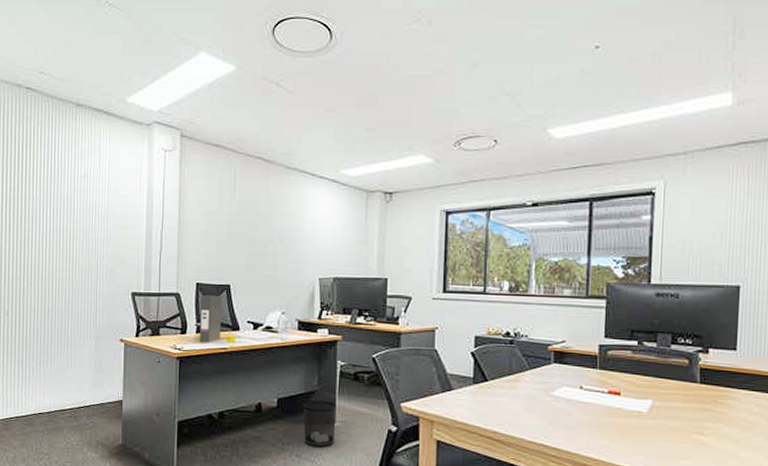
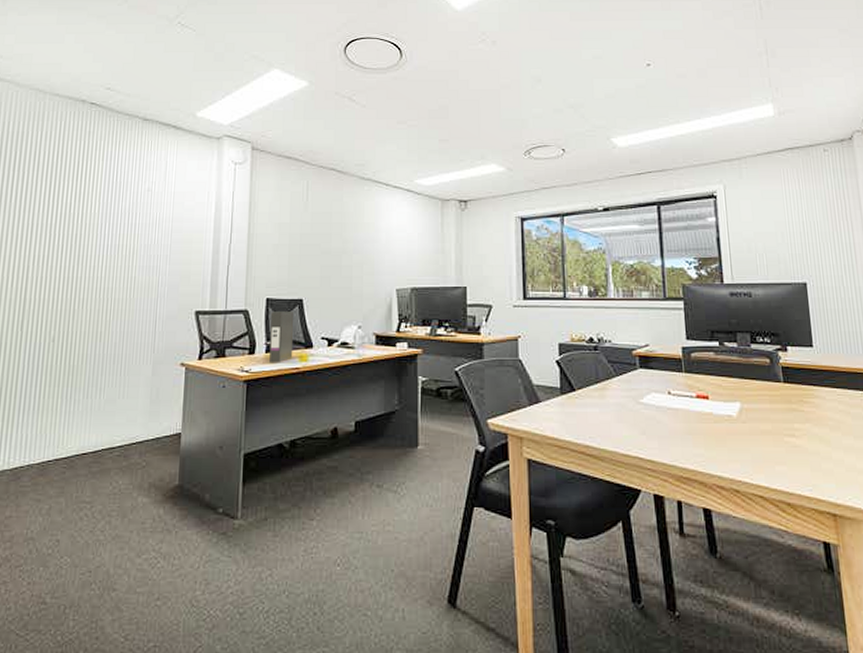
waste bin: present [303,400,337,448] -> none [382,421,419,475]

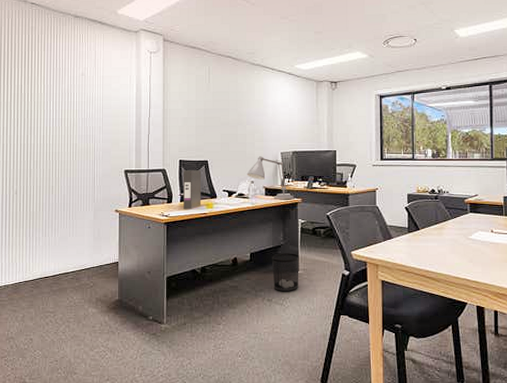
desk lamp: none [352,294,414,351] -> present [246,156,295,200]
waste bin: none [382,421,419,475] -> present [271,253,299,292]

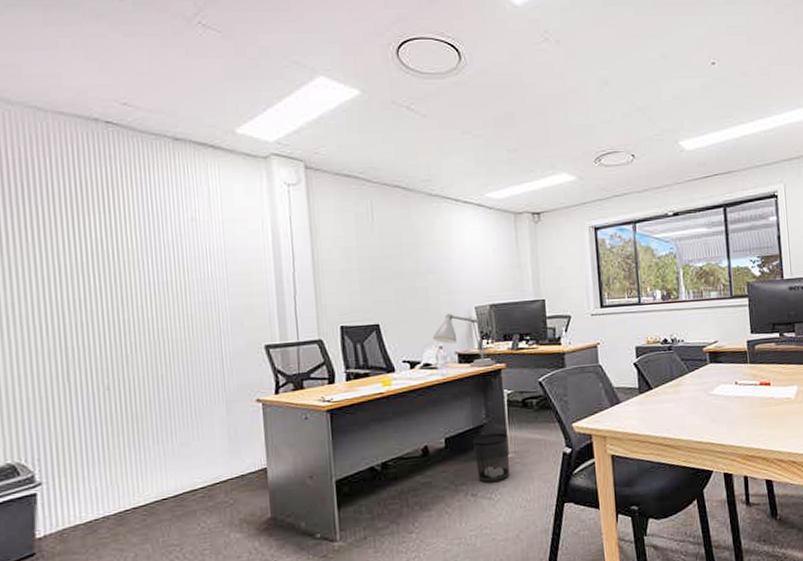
binder: present [183,170,202,210] -> none [347,337,376,391]

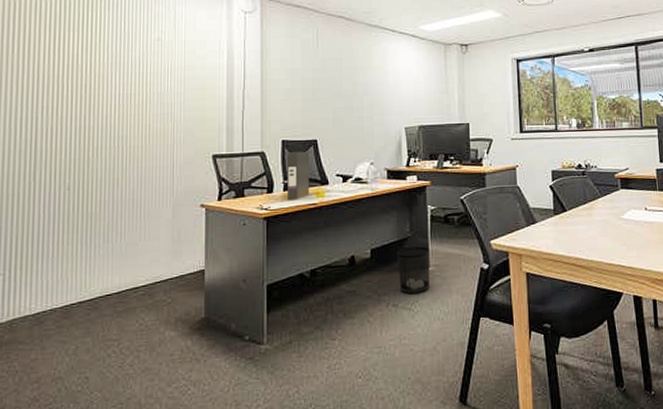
binder: none [347,337,376,391] -> present [287,152,310,201]
desk lamp: present [432,313,497,368] -> none [364,132,422,184]

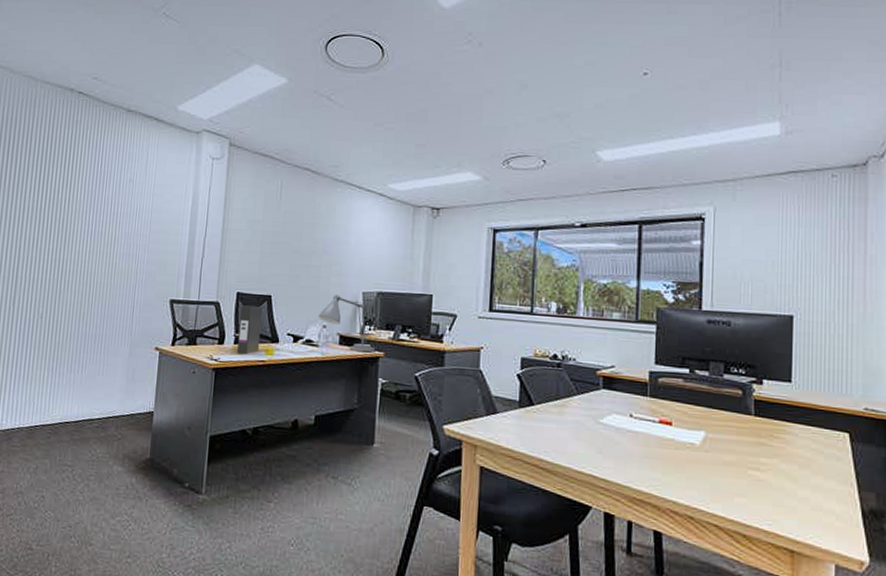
desk lamp: none [364,132,422,184] -> present [318,295,376,353]
waste bin: present [396,246,430,295] -> none [341,419,376,470]

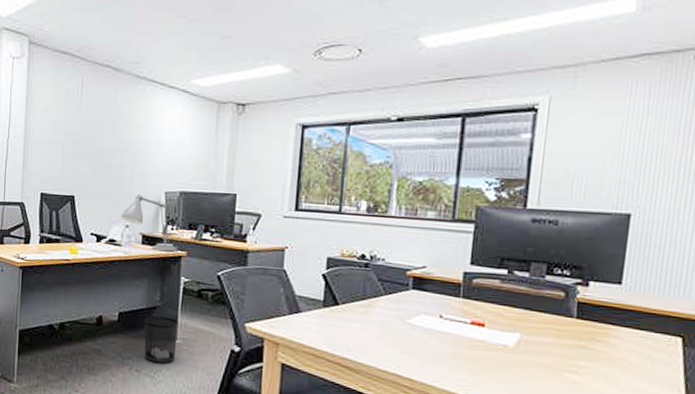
binder: present [237,305,262,355] -> none [43,206,66,254]
waste bin: none [341,419,376,470] -> present [144,316,179,364]

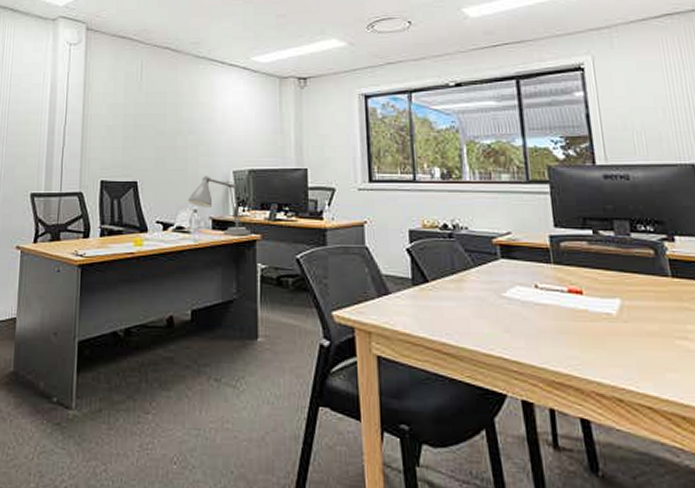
waste bin: present [144,316,179,364] -> none [220,311,259,369]

